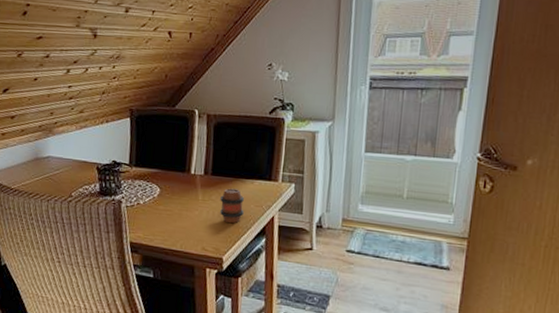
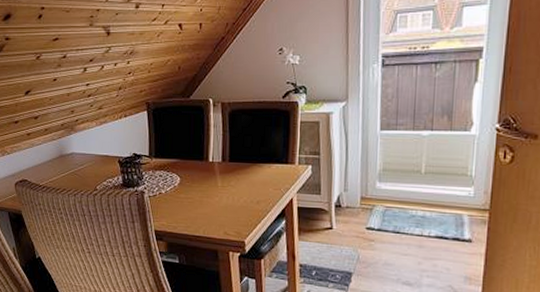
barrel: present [220,188,244,224] -> none [239,173,263,208]

